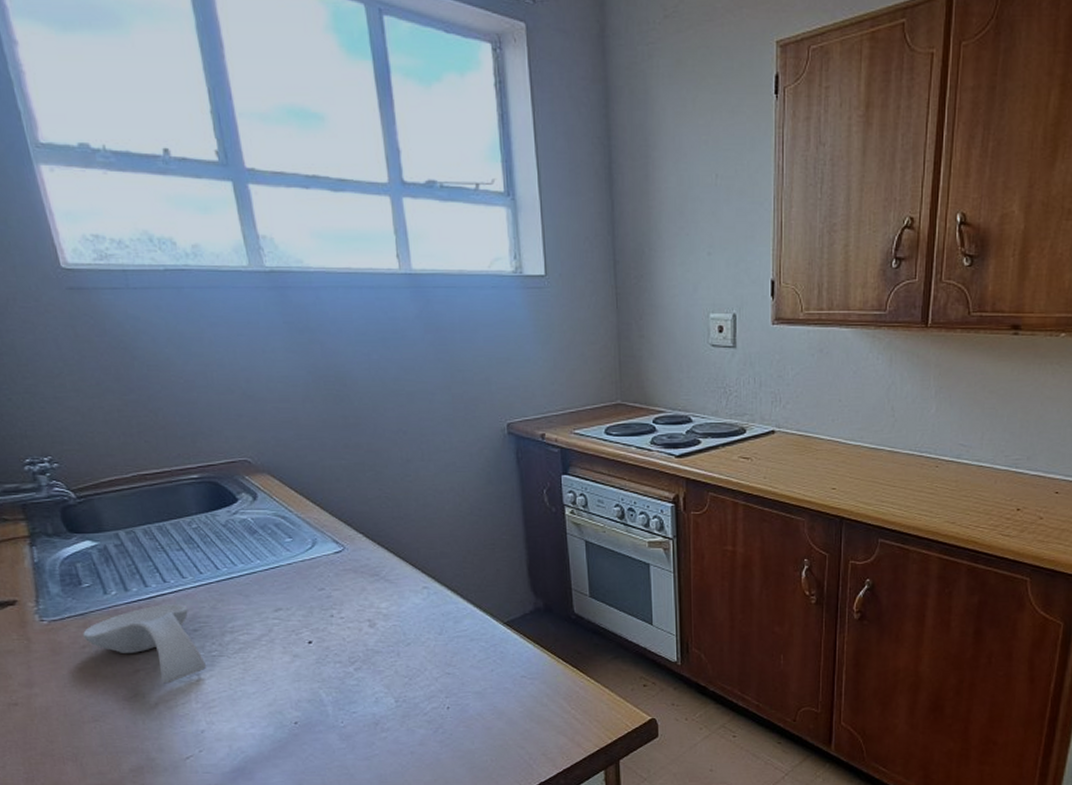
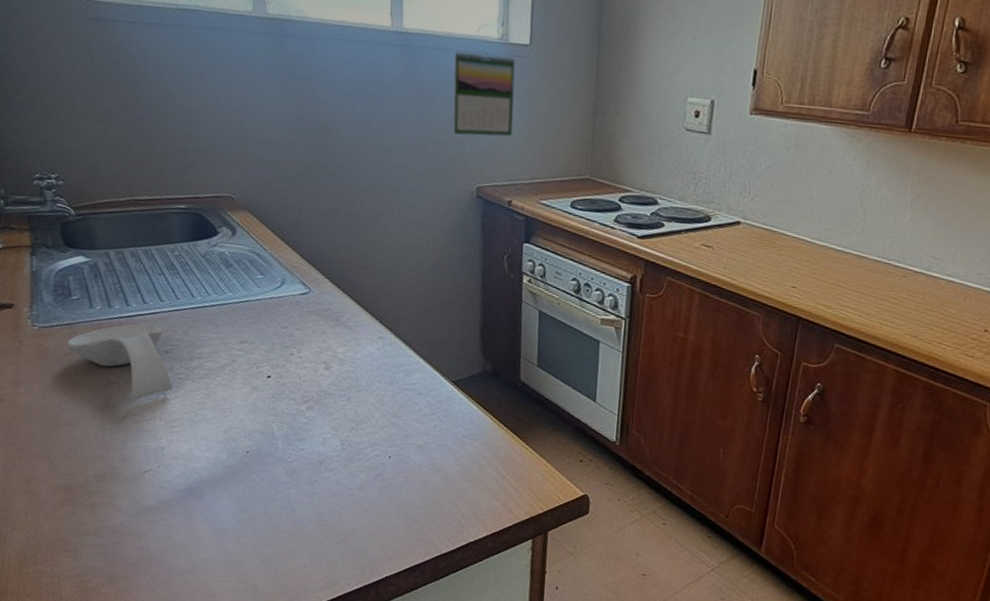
calendar: none [468,287,538,372] -> present [453,50,516,137]

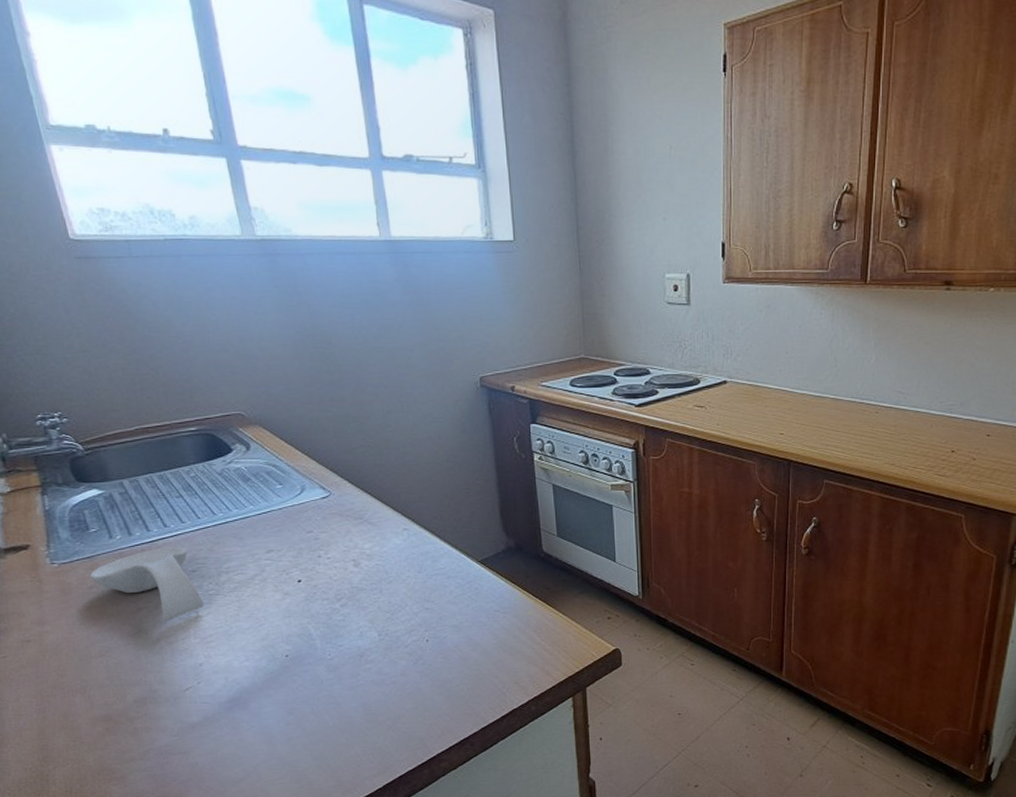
calendar: present [453,50,516,137] -> none [443,252,508,330]

